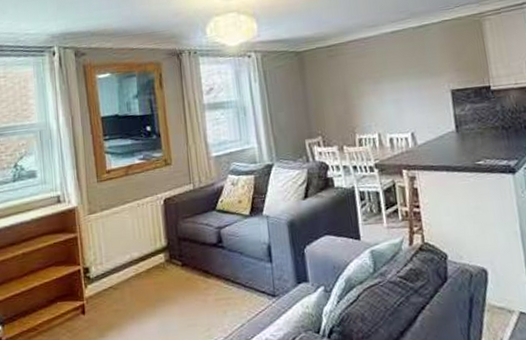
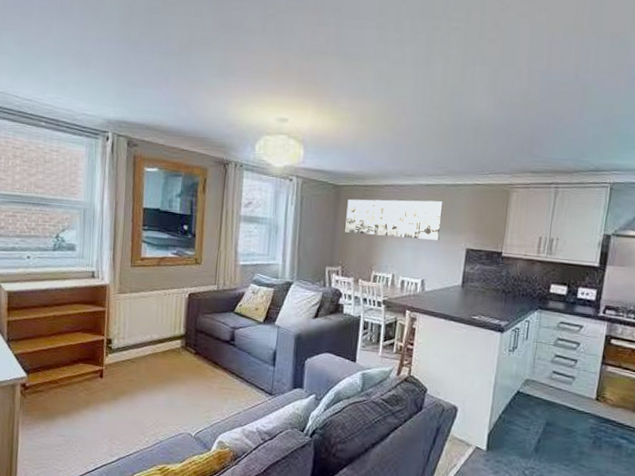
wall art: none [313,46,420,99] -> present [345,199,443,240]

